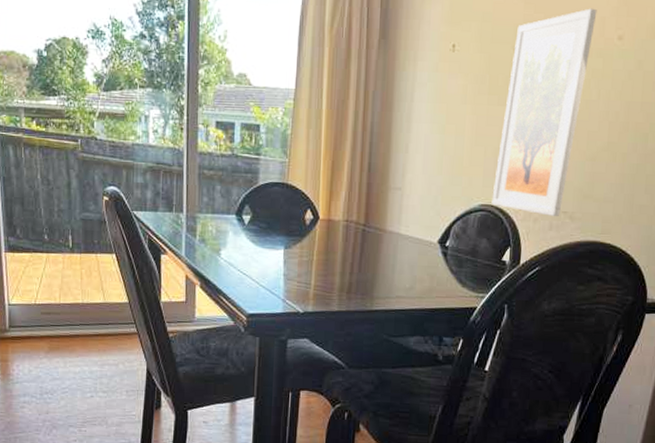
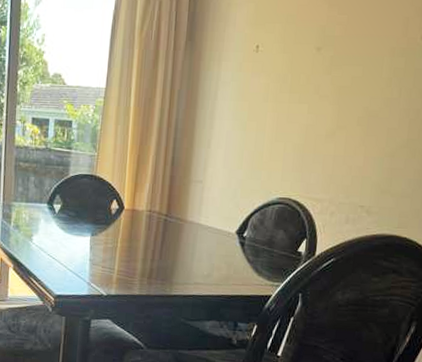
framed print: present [491,8,597,217] -> none [289,9,401,211]

